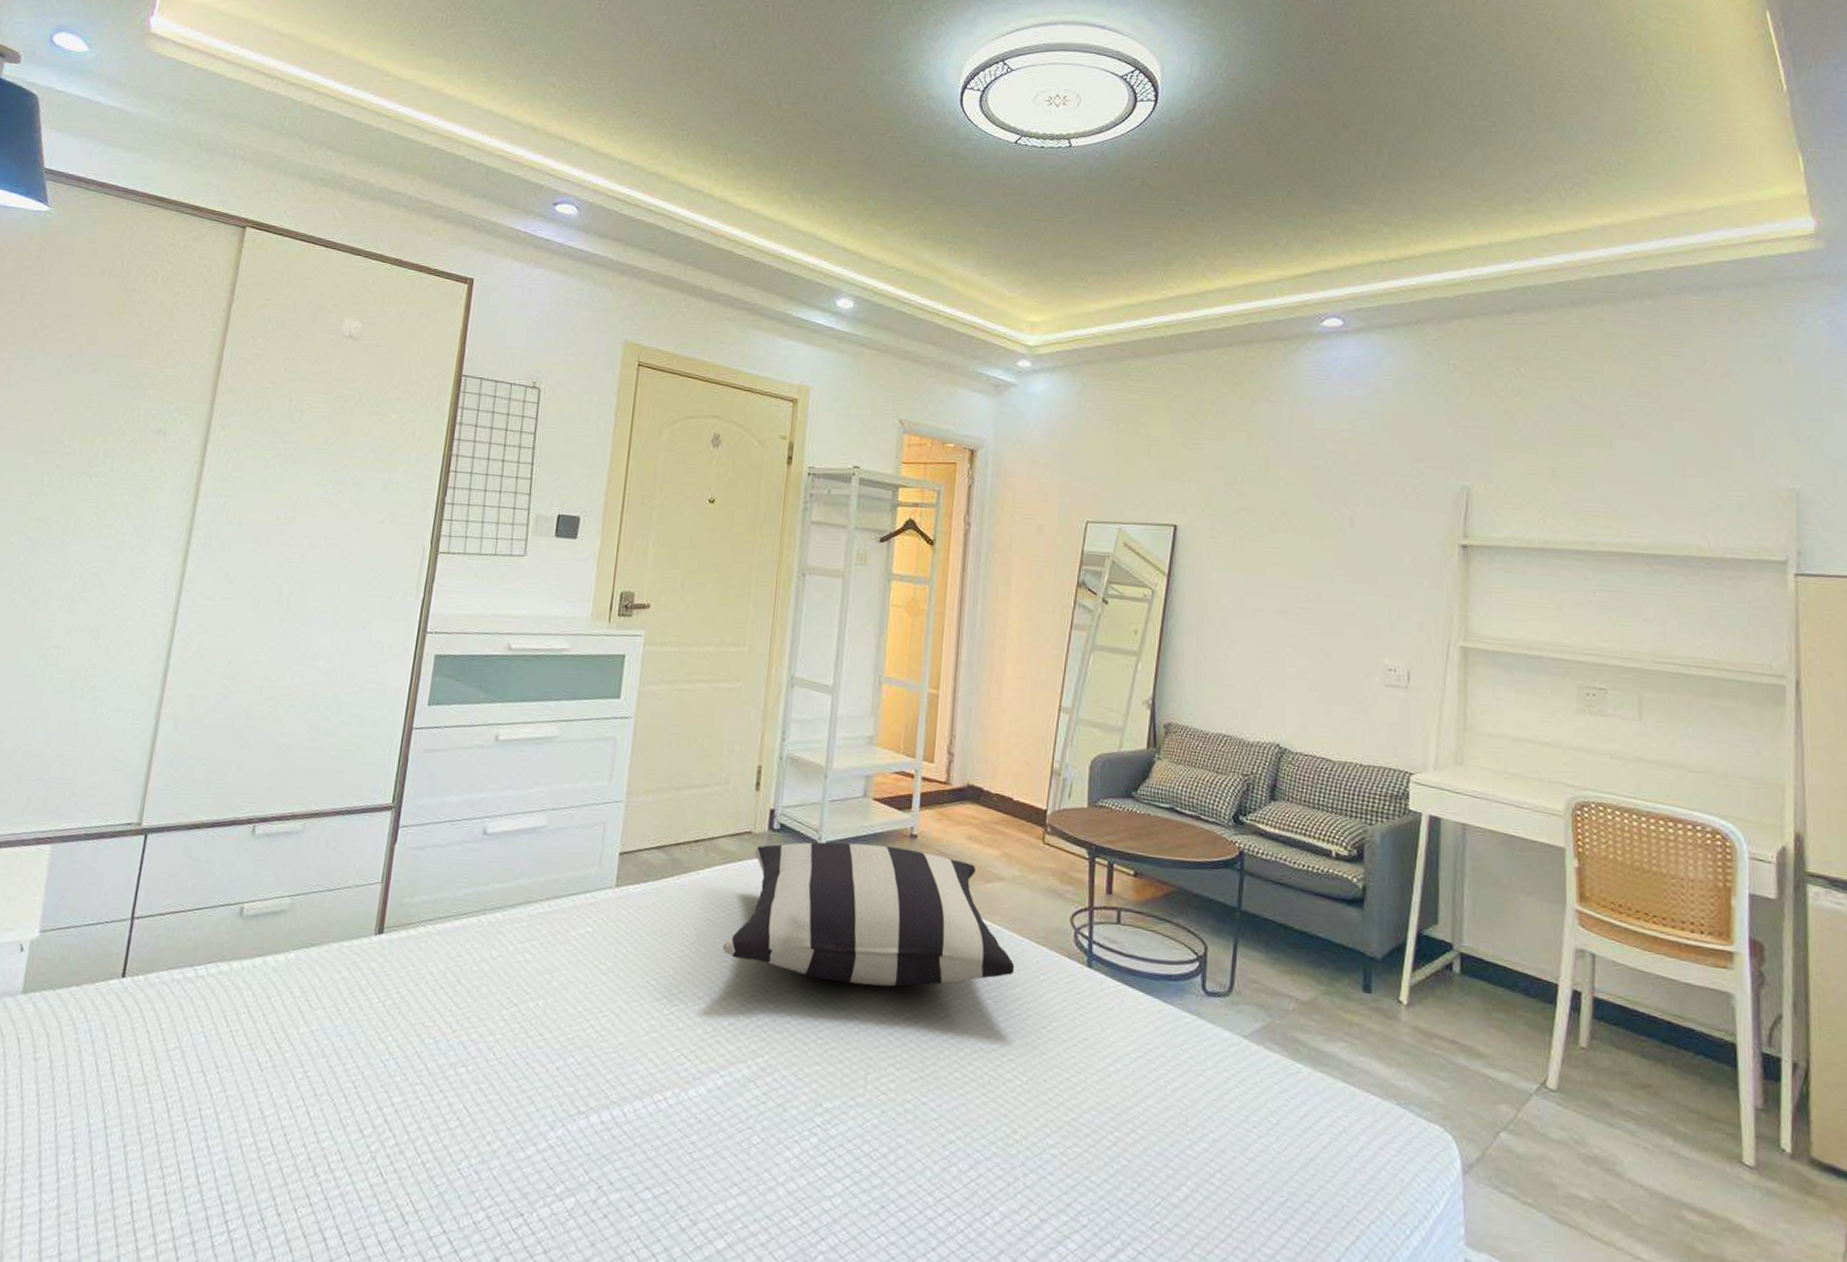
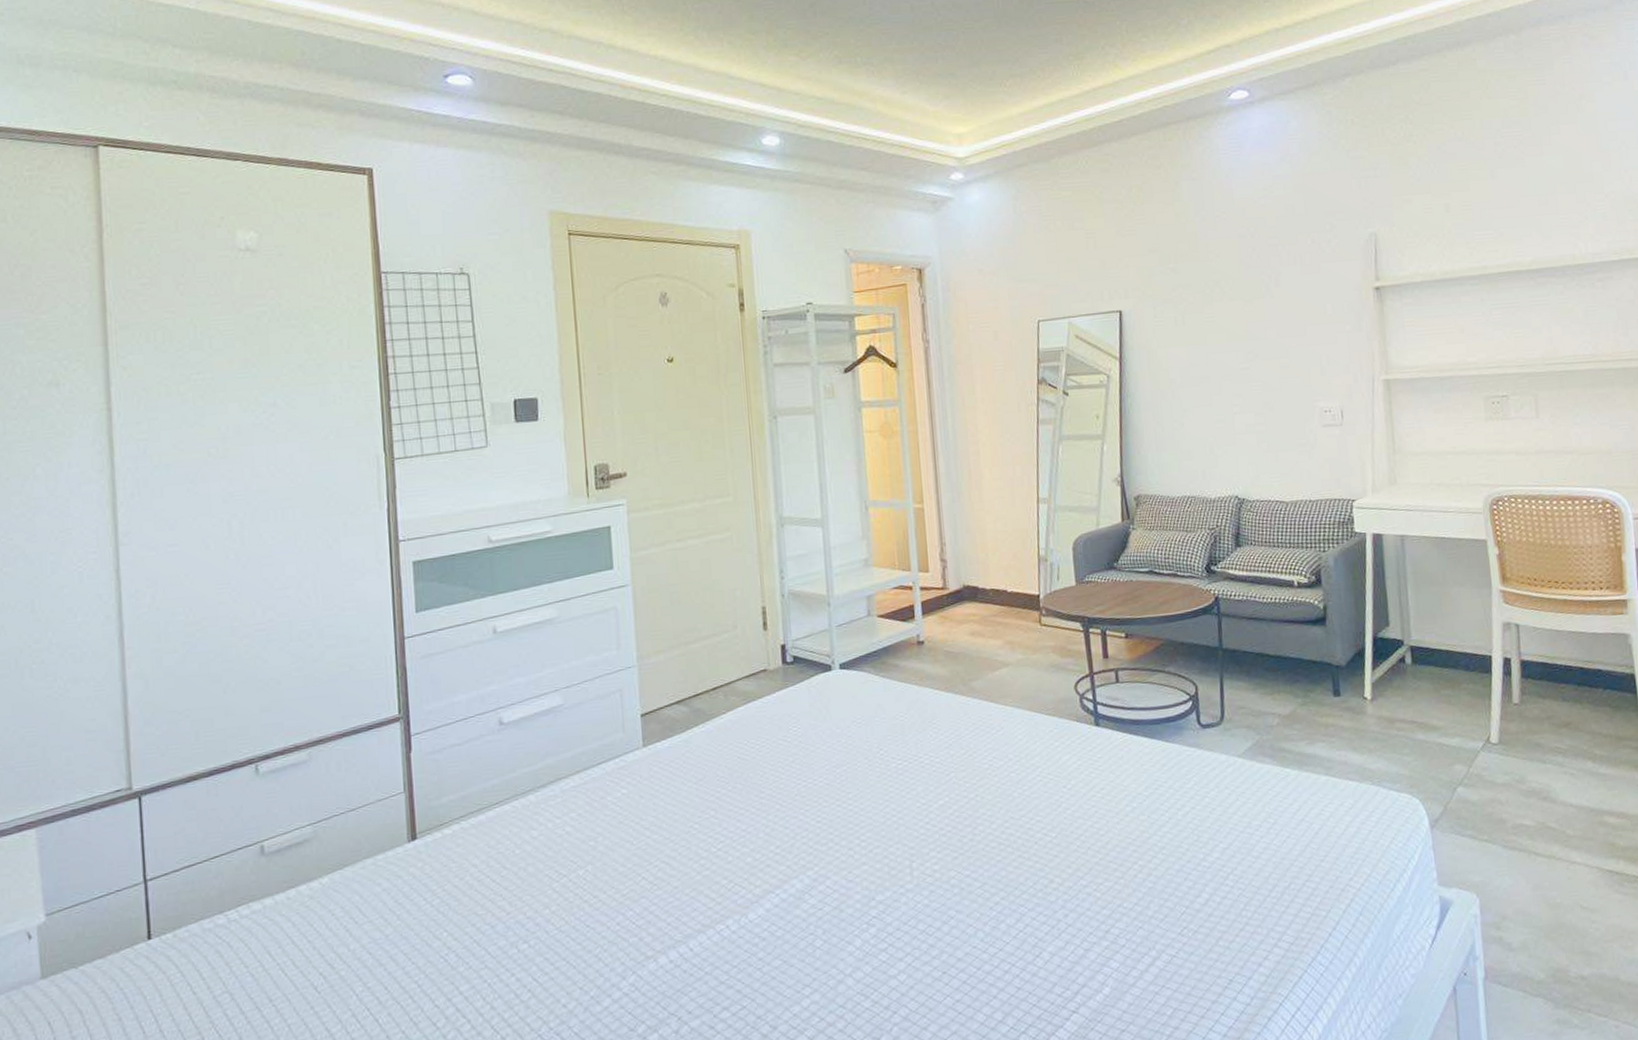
pillow: present [722,841,1015,987] -> none [757,655,1031,789]

